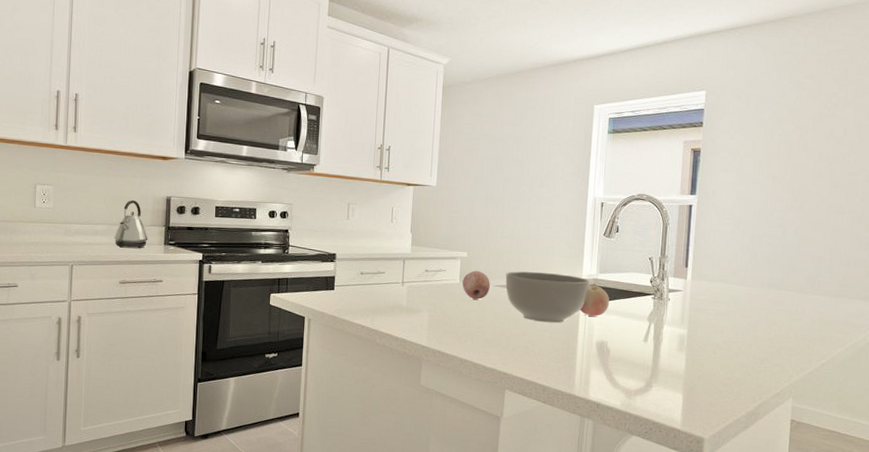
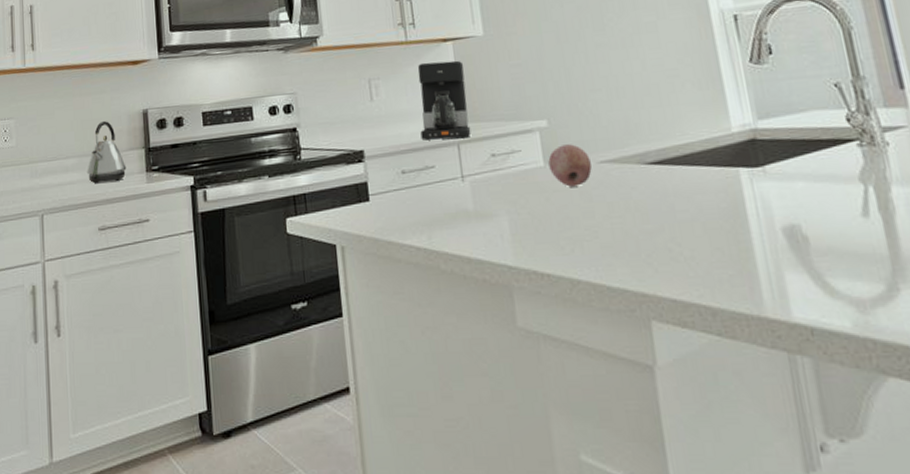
coffee maker: none [379,198,419,256] -> present [417,60,472,140]
bowl: present [505,271,590,323] -> none [610,129,748,208]
fruit: present [579,284,610,317] -> none [740,138,789,188]

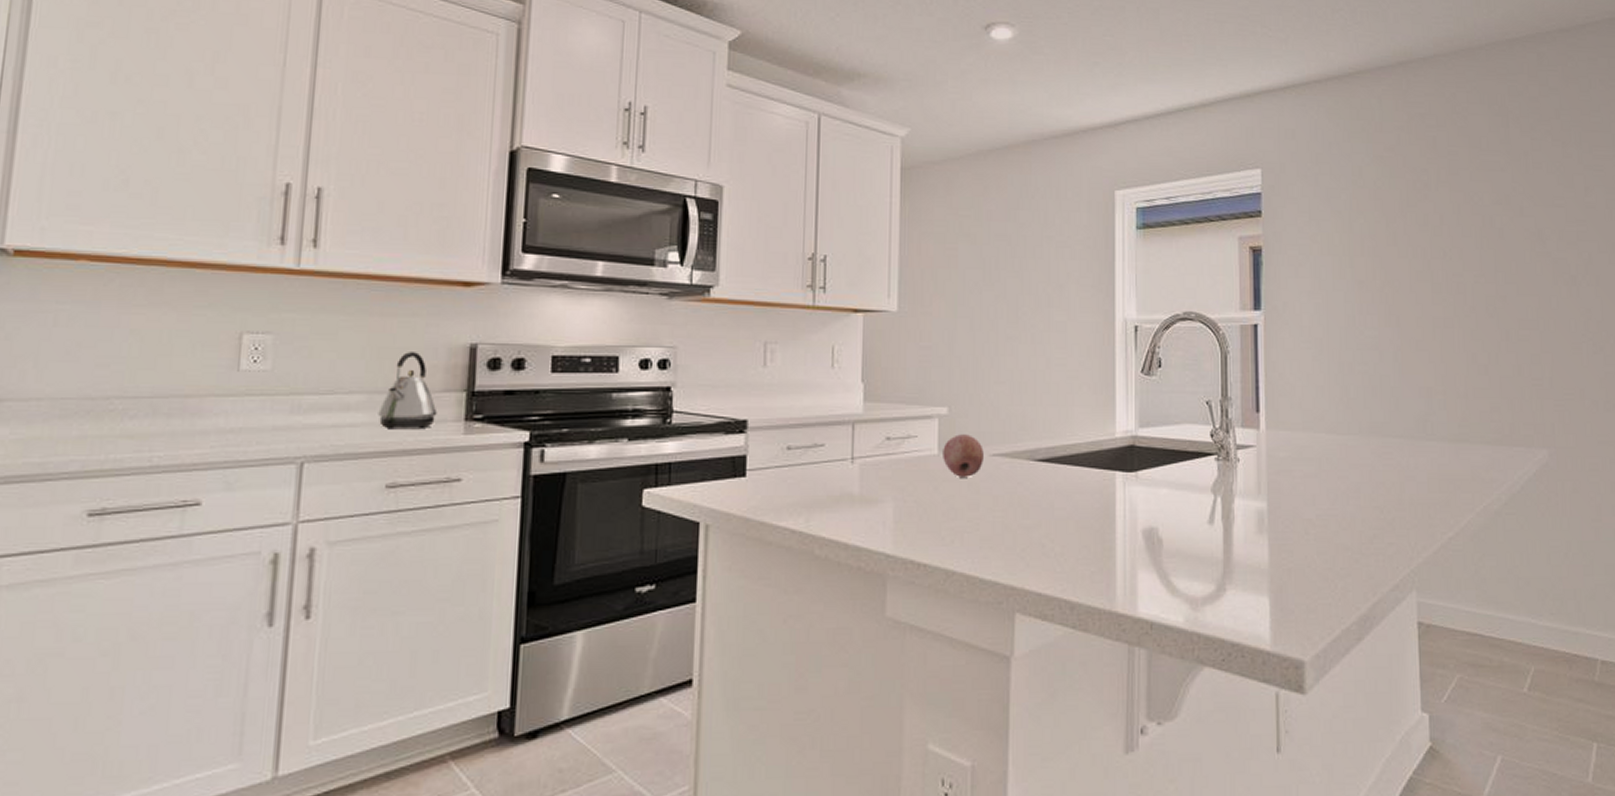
coffee maker: present [417,60,472,140] -> none [814,331,872,418]

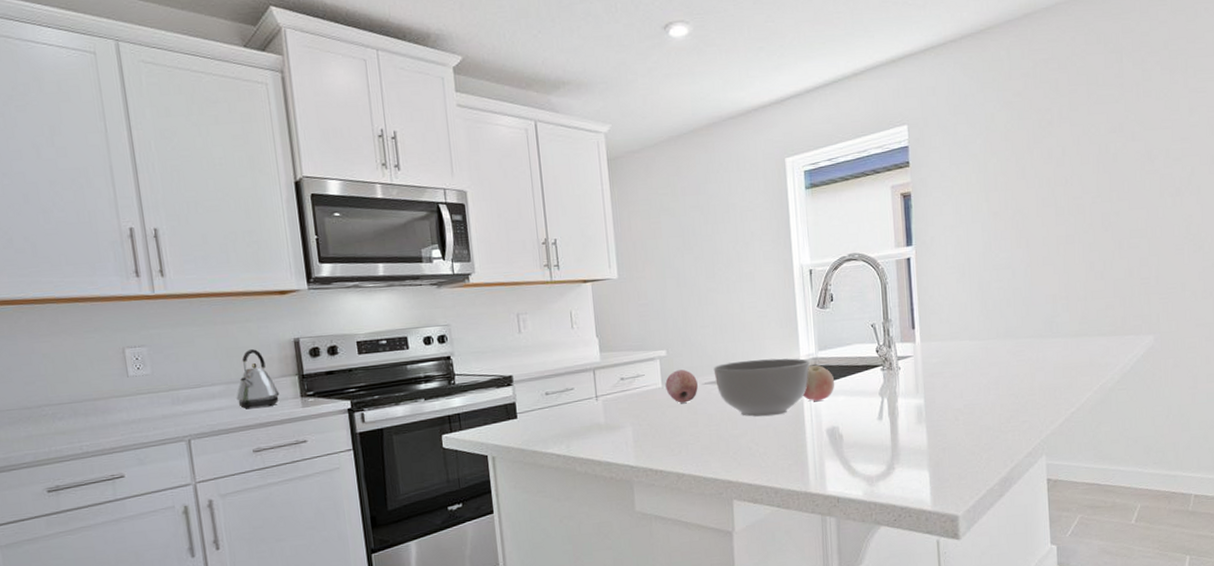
bowl: none [1005,430,1127,506] -> present [713,358,810,417]
fruit: none [1115,445,1157,491] -> present [803,364,835,401]

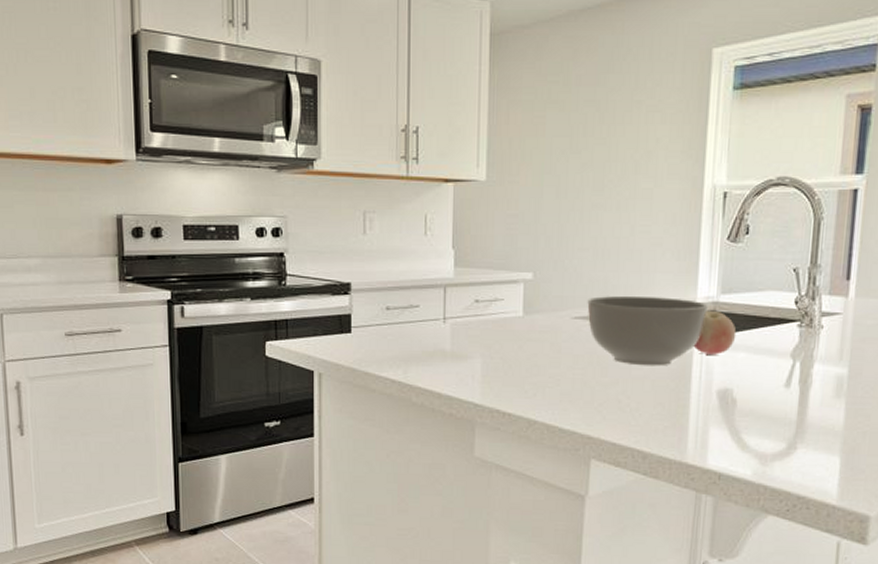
kettle: present [236,348,280,409] -> none [52,221,97,288]
fruit: present [665,369,698,403] -> none [527,298,566,338]

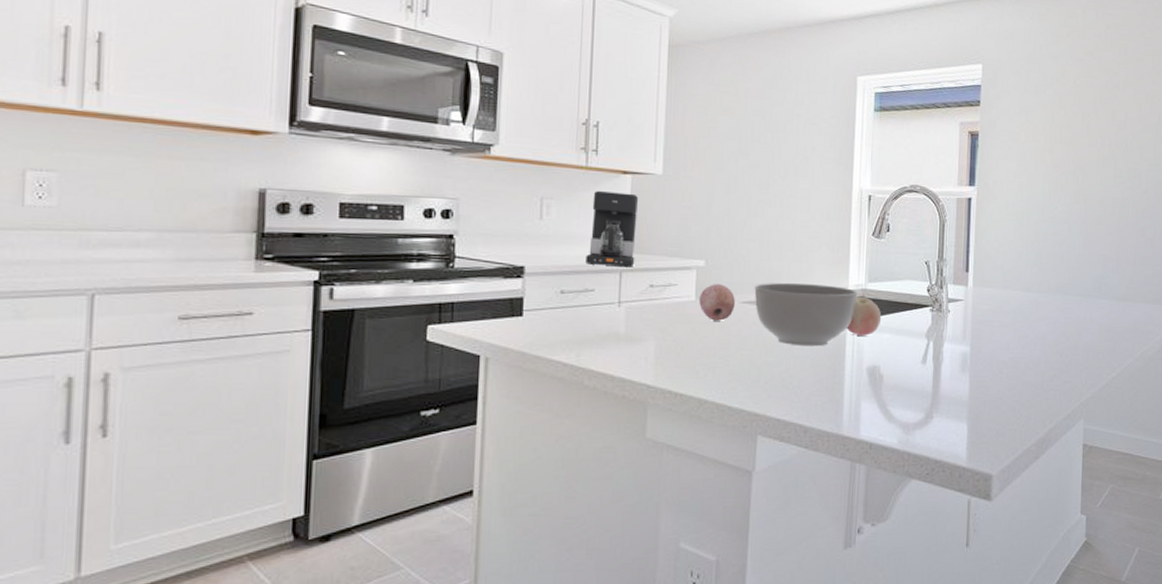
coffee maker: none [409,201,462,282] -> present [585,190,639,267]
fruit: none [527,298,566,338] -> present [699,284,735,321]

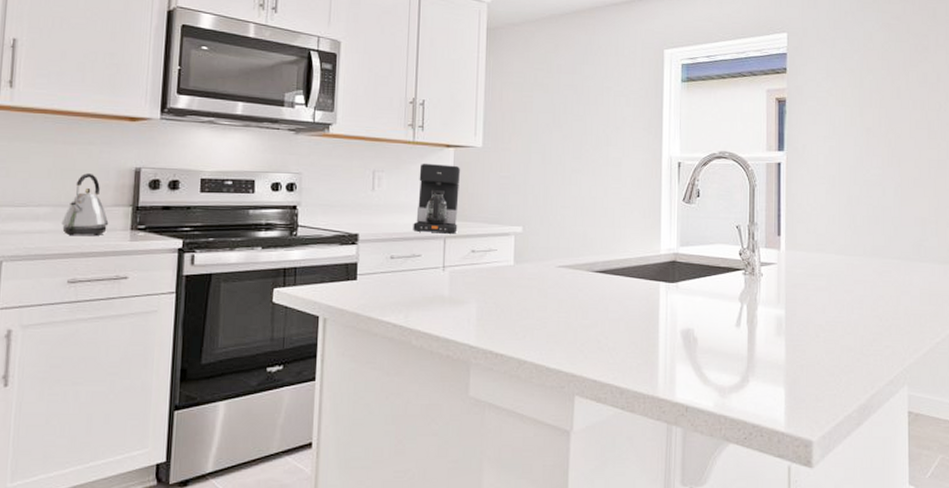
kettle: none [168,193,228,267] -> present [61,172,109,237]
fruit: present [699,284,735,321] -> none [517,249,551,284]
bowl: present [754,282,858,347] -> none [569,247,670,310]
fruit: present [846,296,882,336] -> none [659,260,694,299]

